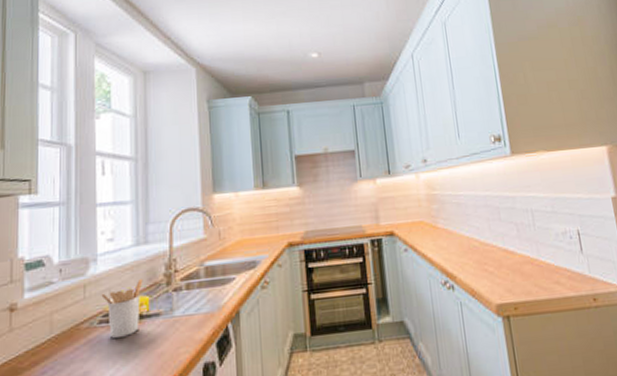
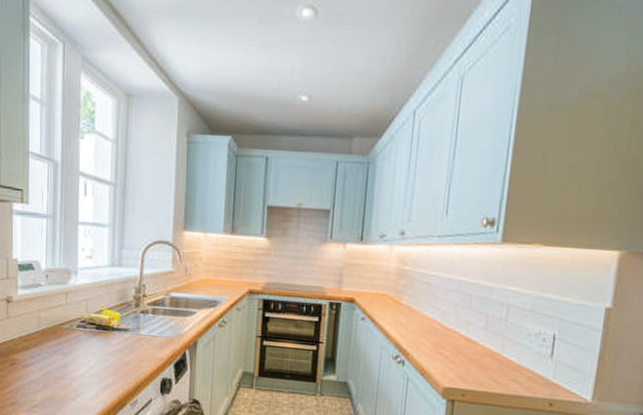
utensil holder: present [101,278,143,339] -> none [80,296,116,343]

